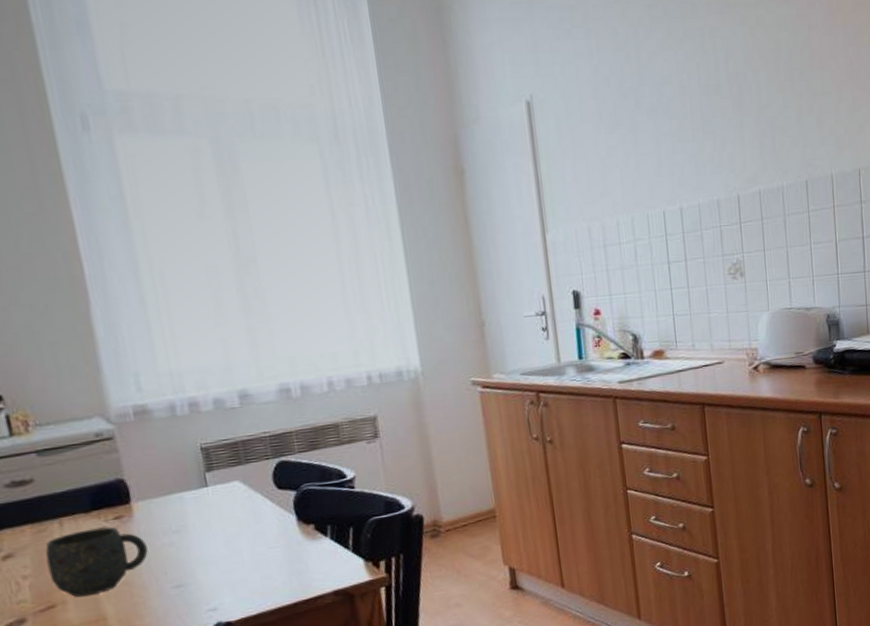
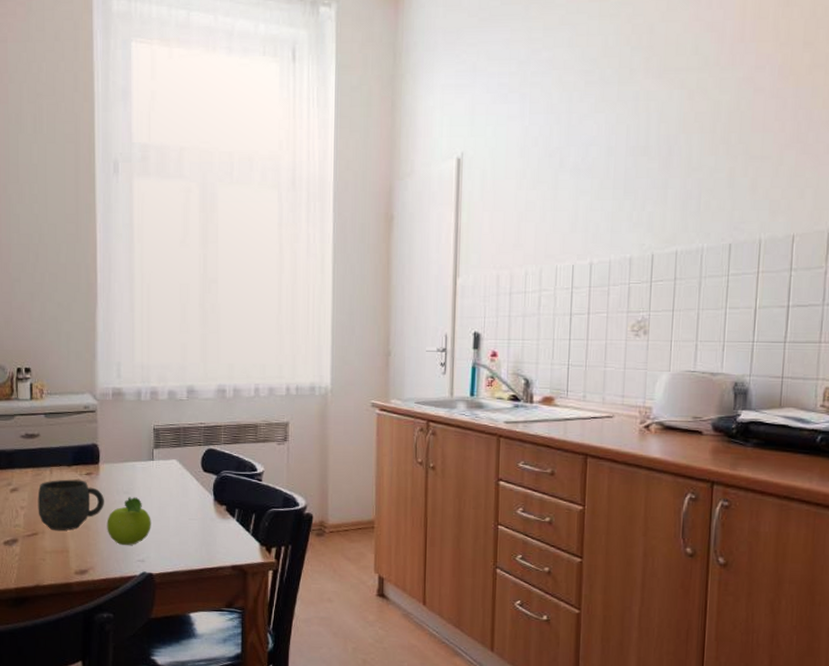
fruit: none [155,535,219,596] -> present [107,497,151,545]

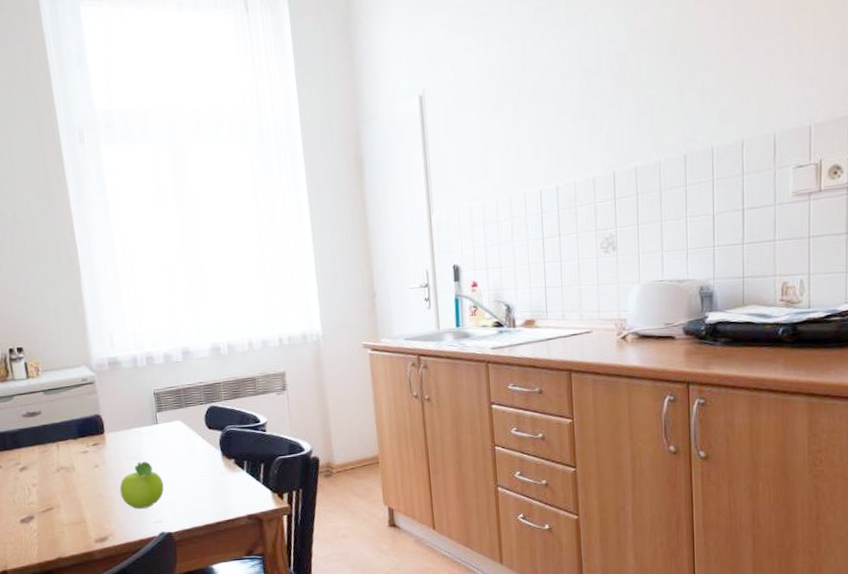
mug: present [37,479,104,531] -> none [47,451,115,504]

